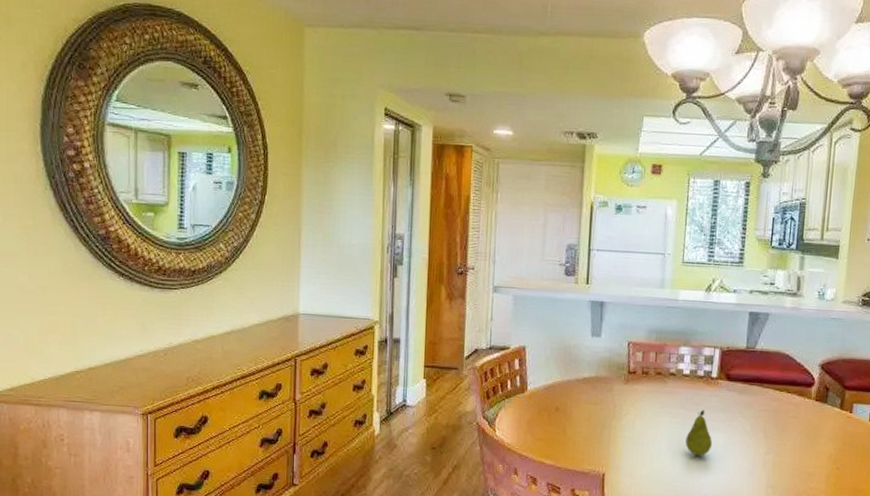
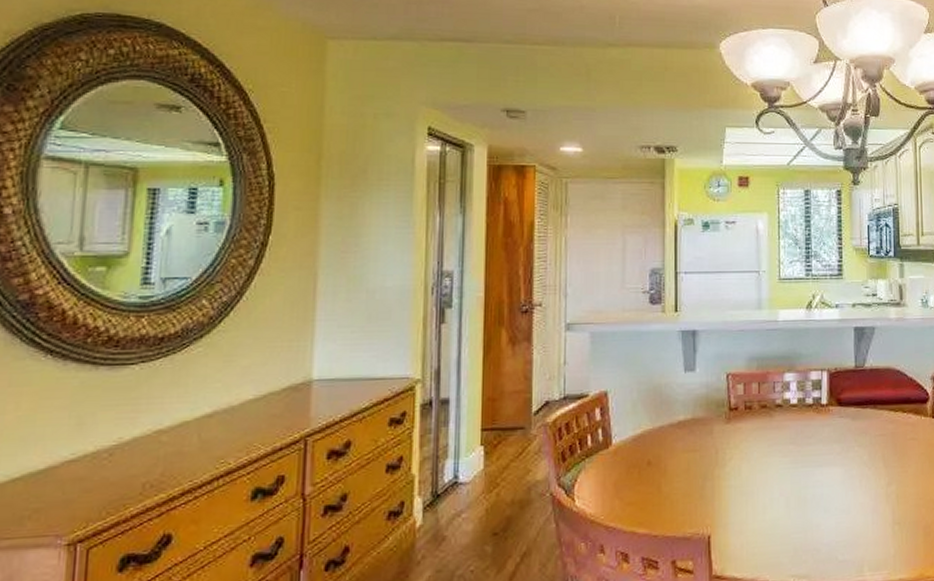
fruit: present [685,409,712,457] -> none [800,442,829,499]

